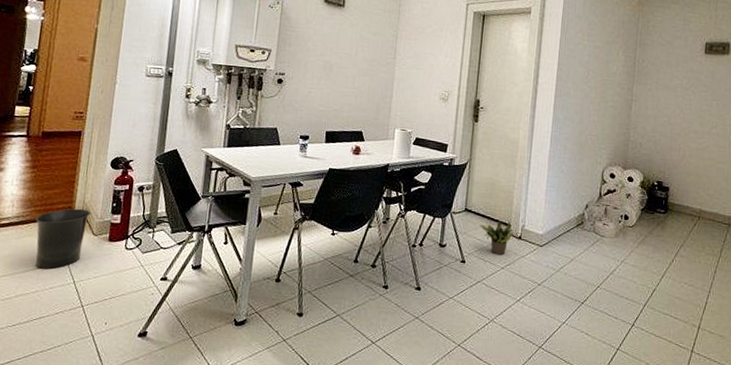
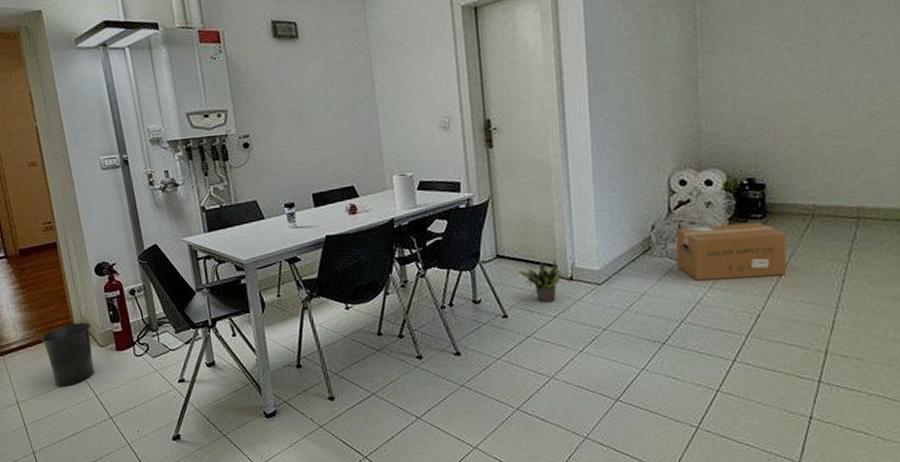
box: none [600,210,680,261] -> present [675,222,787,281]

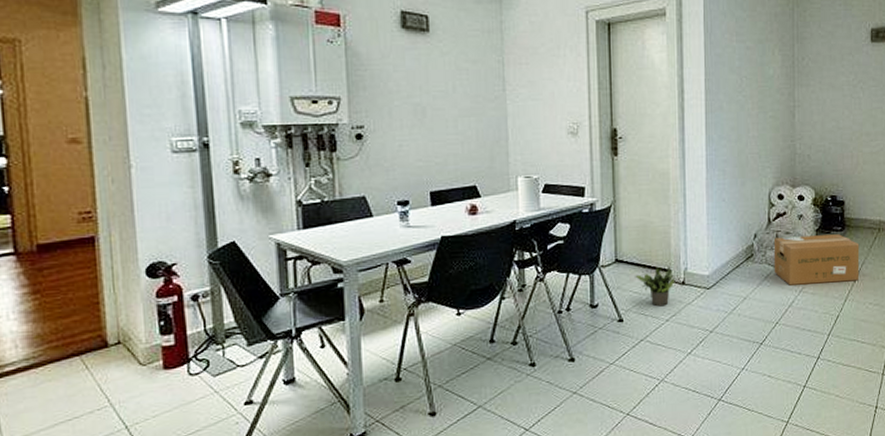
waste bin: present [41,322,95,387] -> none [53,335,131,419]

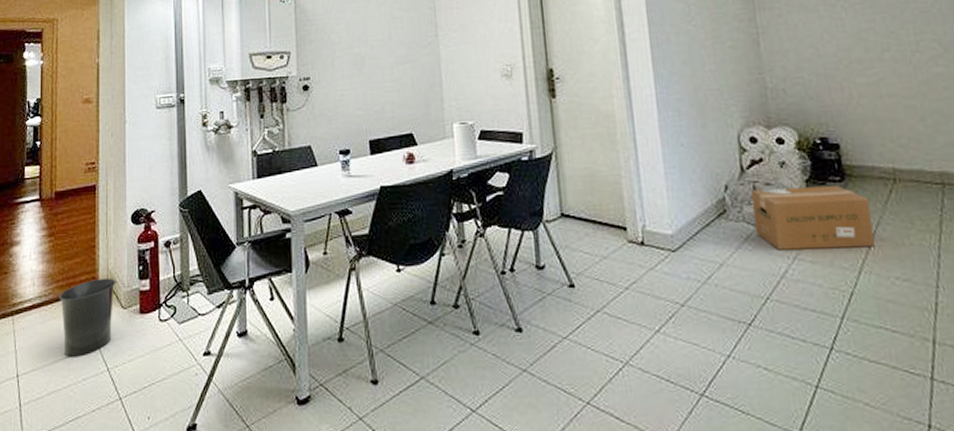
waste bin: none [53,335,131,419] -> present [59,277,116,357]
potted plant: present [635,267,675,307] -> none [584,224,633,271]

